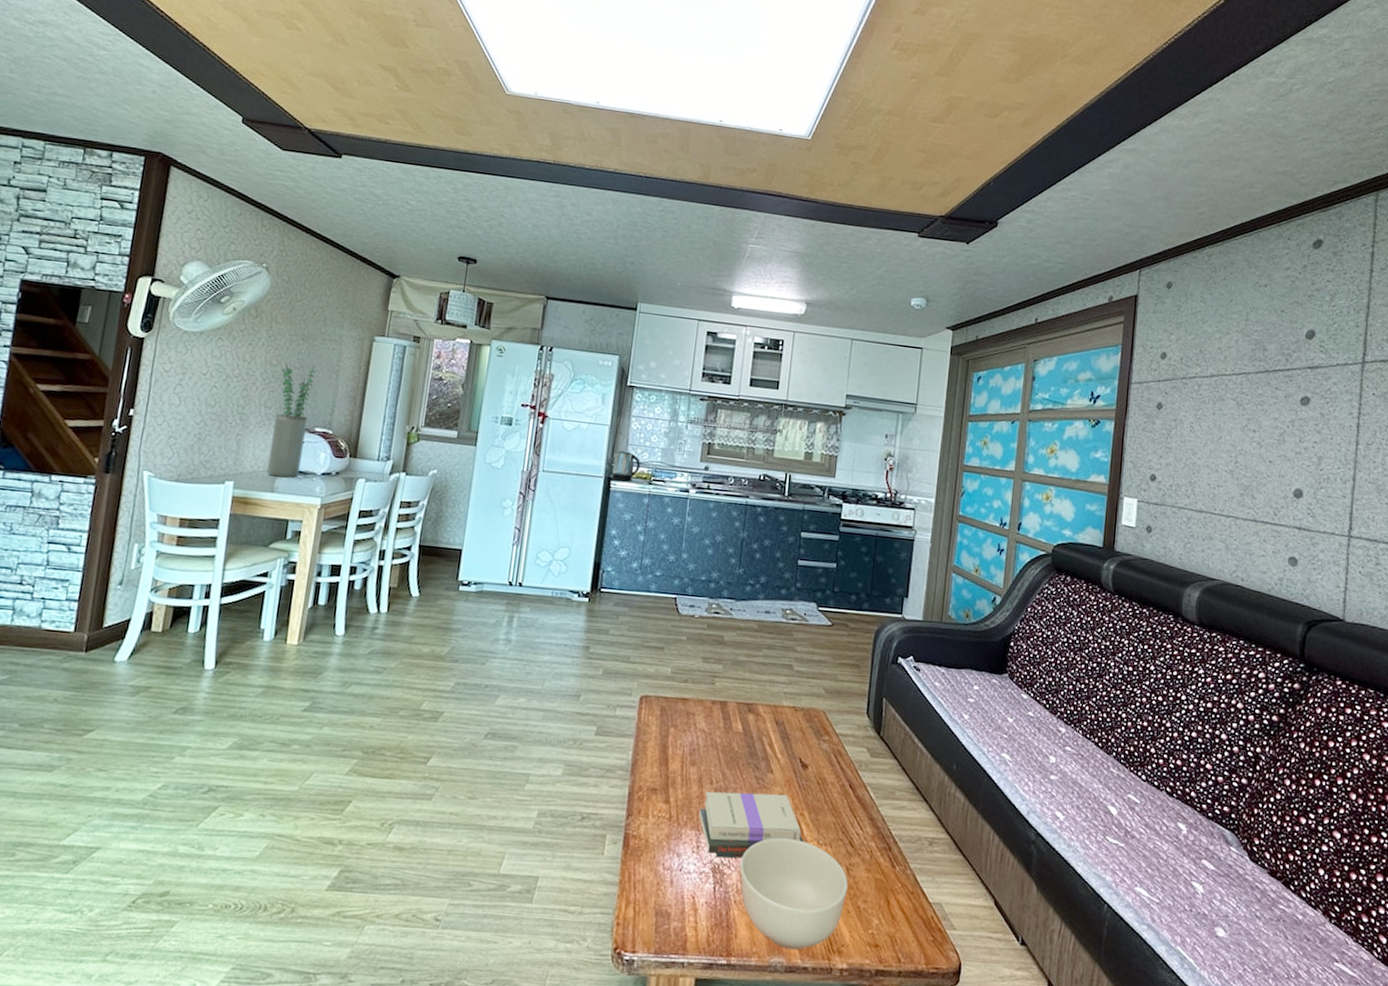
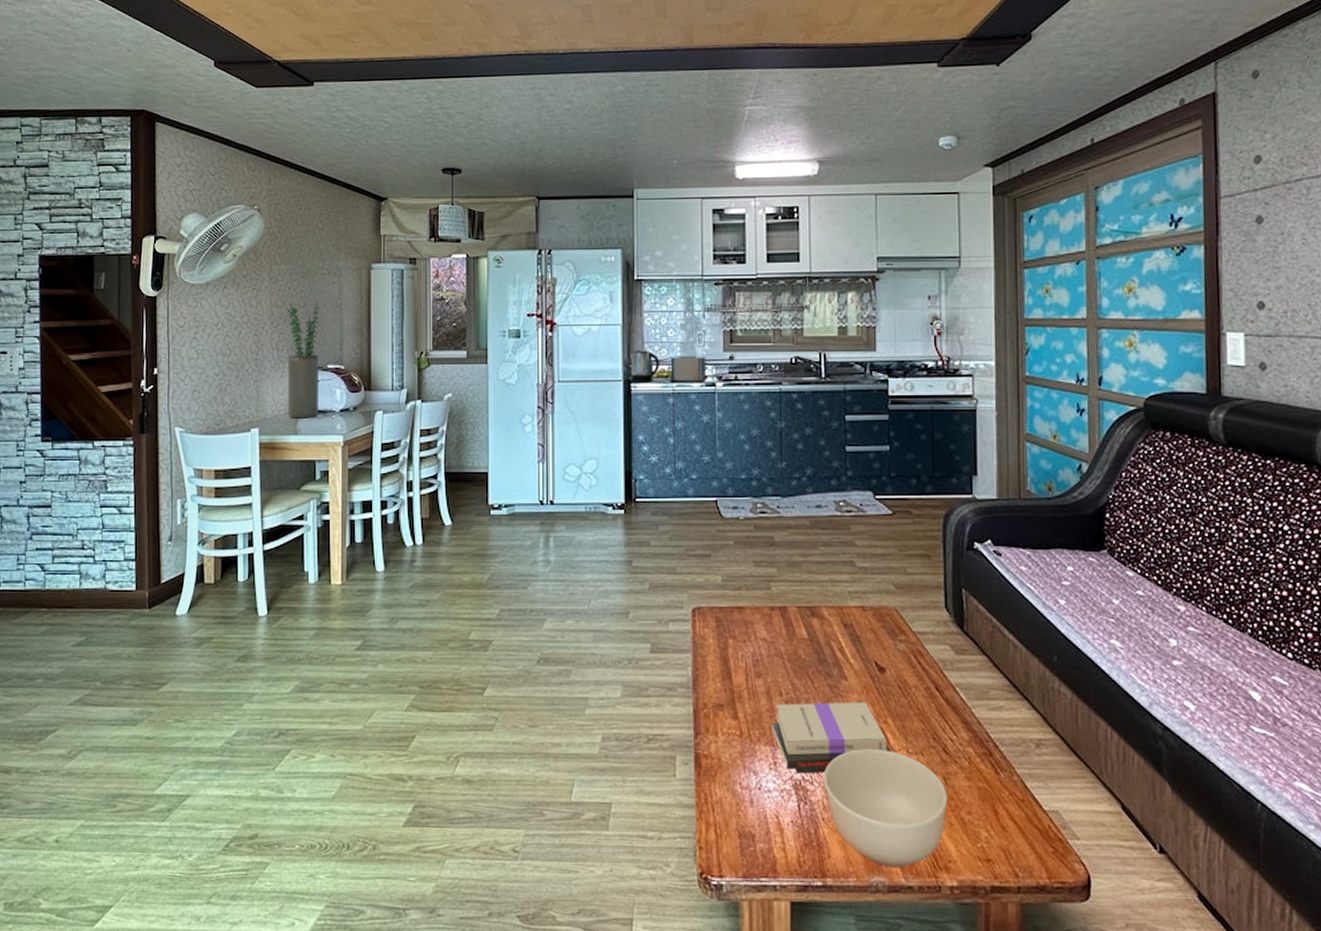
toaster: none [648,460,685,488] -> present [670,355,708,382]

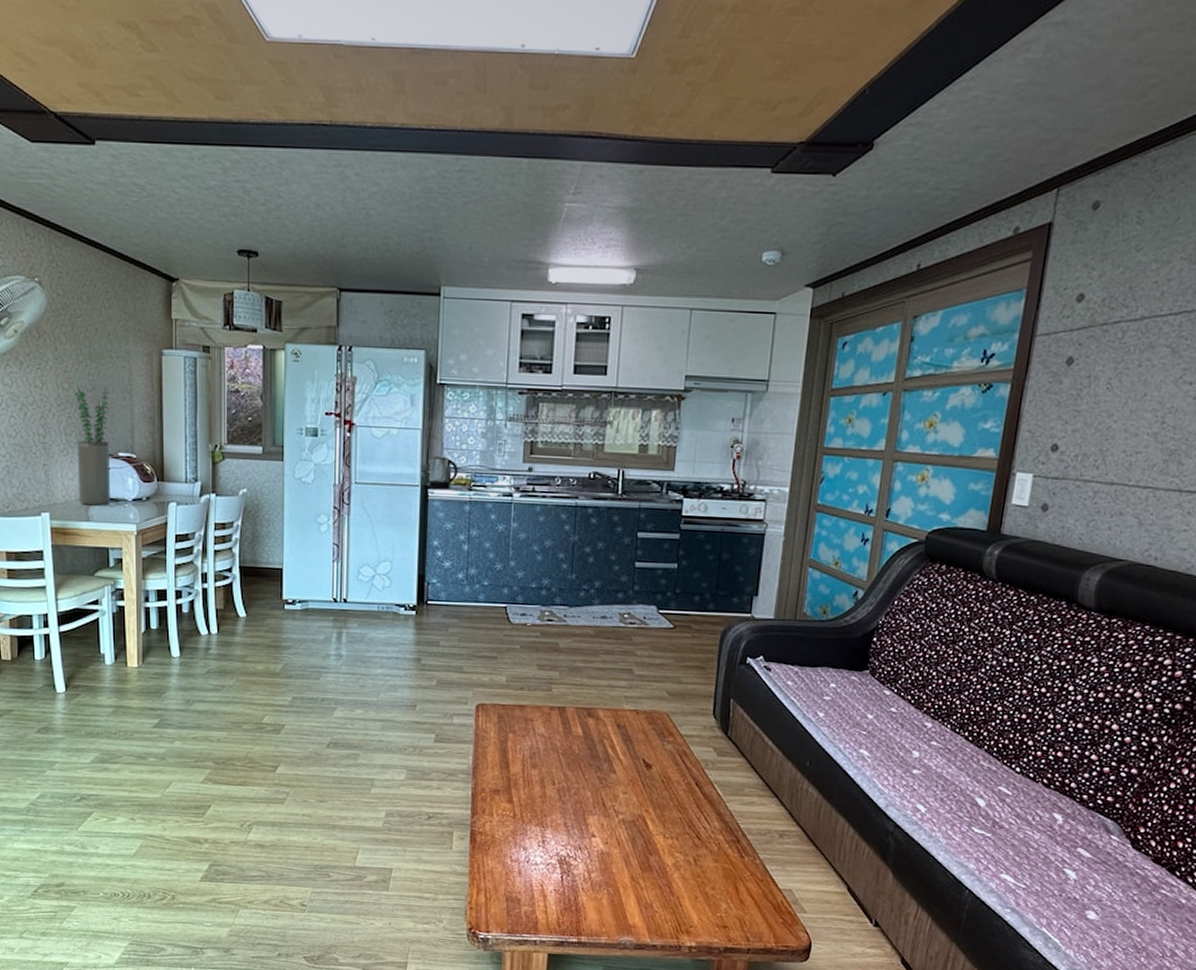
toaster: present [670,355,708,382] -> none [468,464,507,492]
books: present [771,701,891,774] -> none [542,791,649,851]
bowl: present [823,748,947,868] -> none [586,832,696,931]

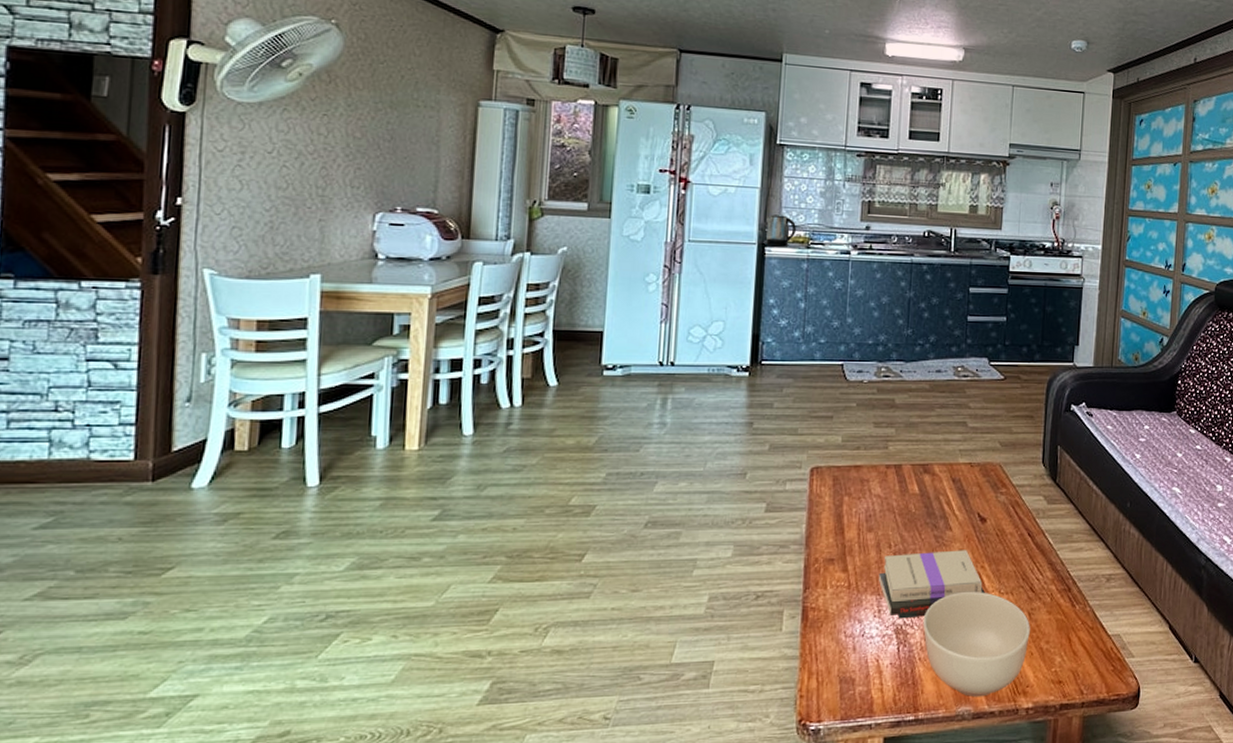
vase: present [75,385,110,506] -> none [361,135,411,266]
books: none [542,791,649,851] -> present [878,550,985,619]
bowl: none [586,832,696,931] -> present [923,591,1030,697]

